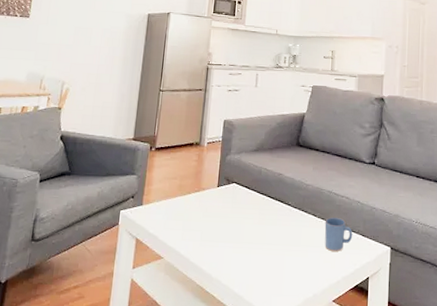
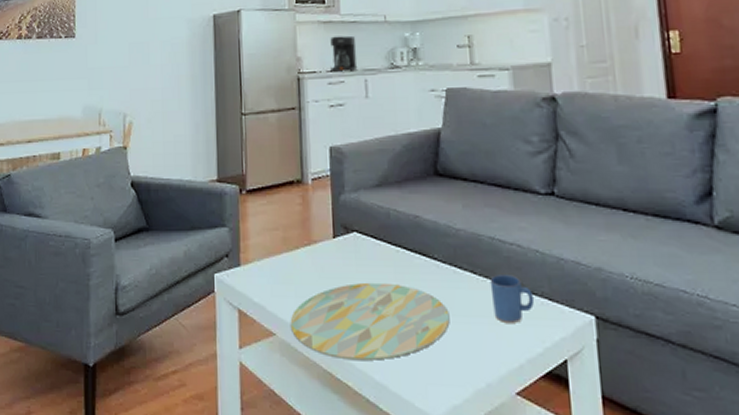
decorative tray: none [175,220,294,278] -> present [290,282,450,361]
coffee maker: none [232,41,253,67] -> present [330,37,358,72]

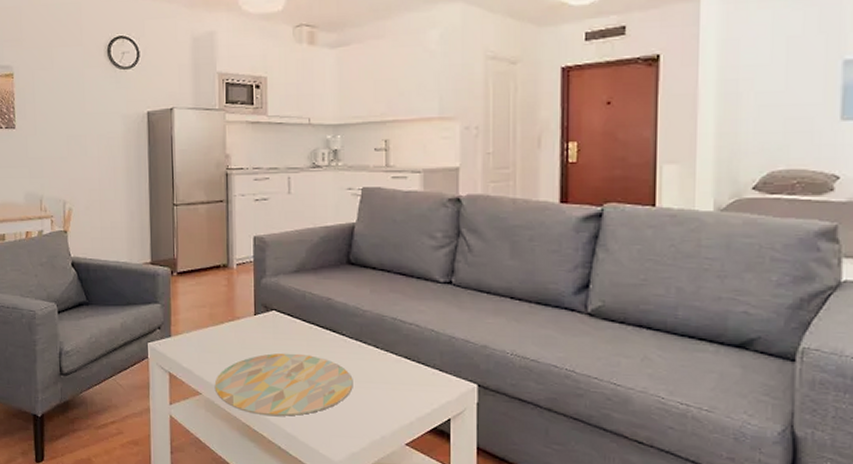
coffee maker: present [330,37,358,72] -> none [257,137,282,169]
mug: present [489,273,535,323] -> none [390,348,427,389]

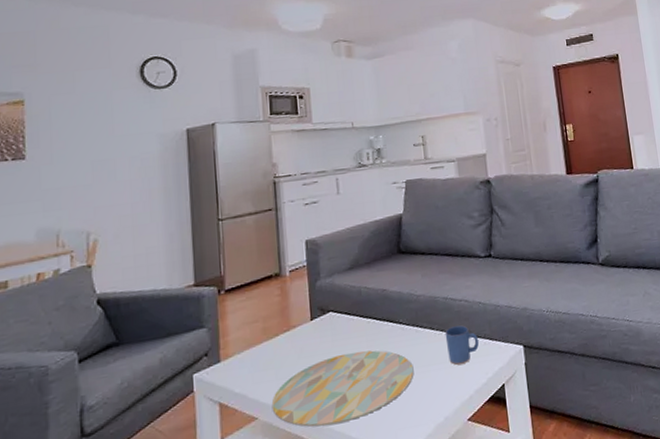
mug: none [390,348,427,389] -> present [444,325,480,365]

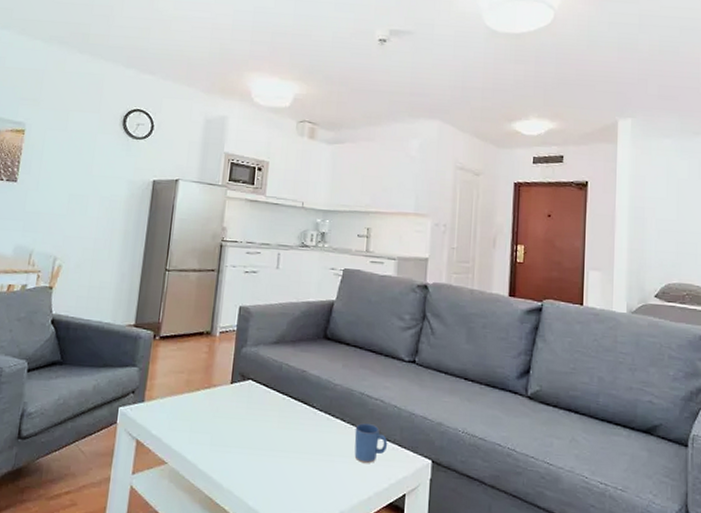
decorative tray: present [271,350,414,427] -> none [181,423,319,489]

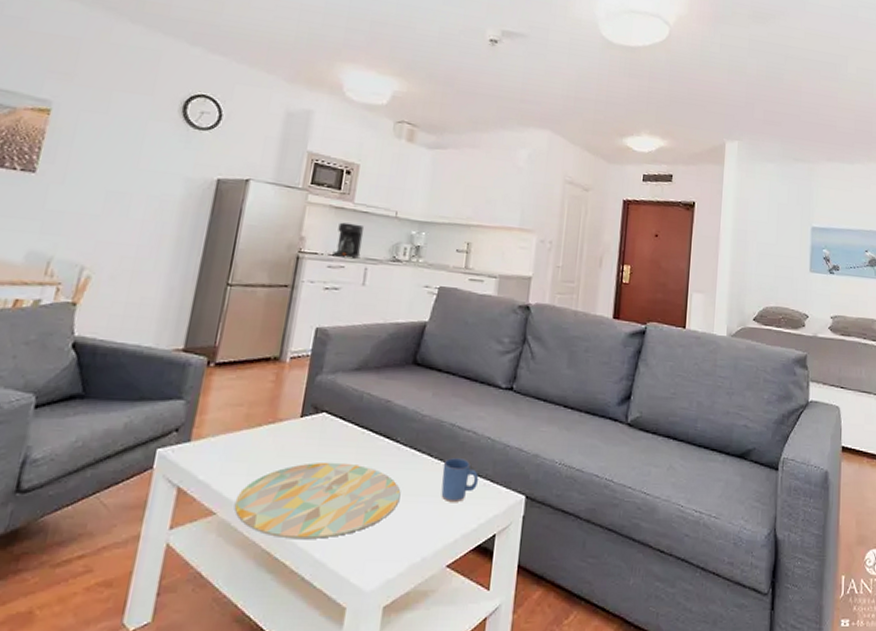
decorative tray: none [181,423,319,489] -> present [234,462,401,540]
coffee maker: none [250,215,275,245] -> present [333,223,363,258]

